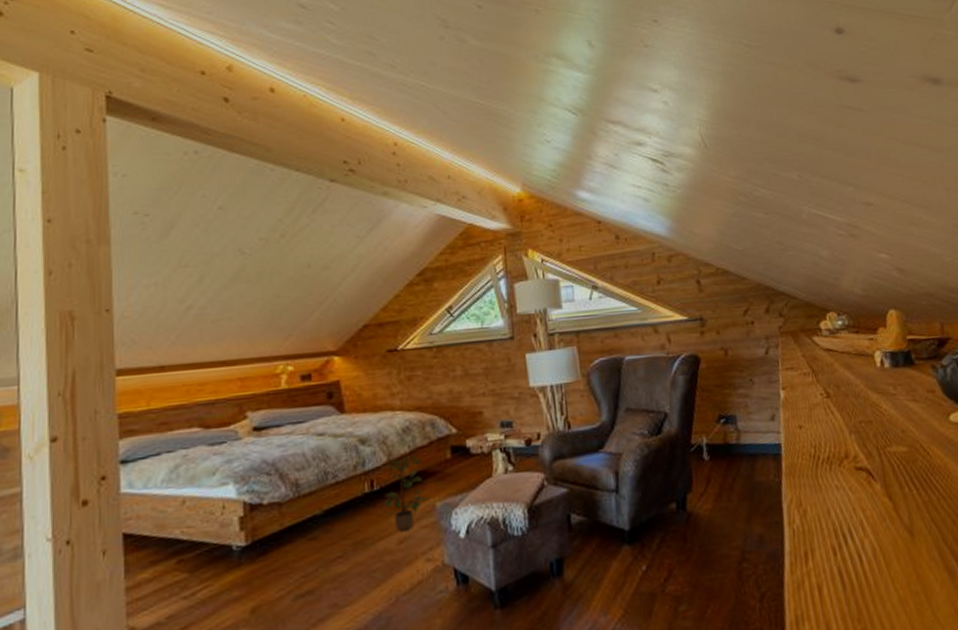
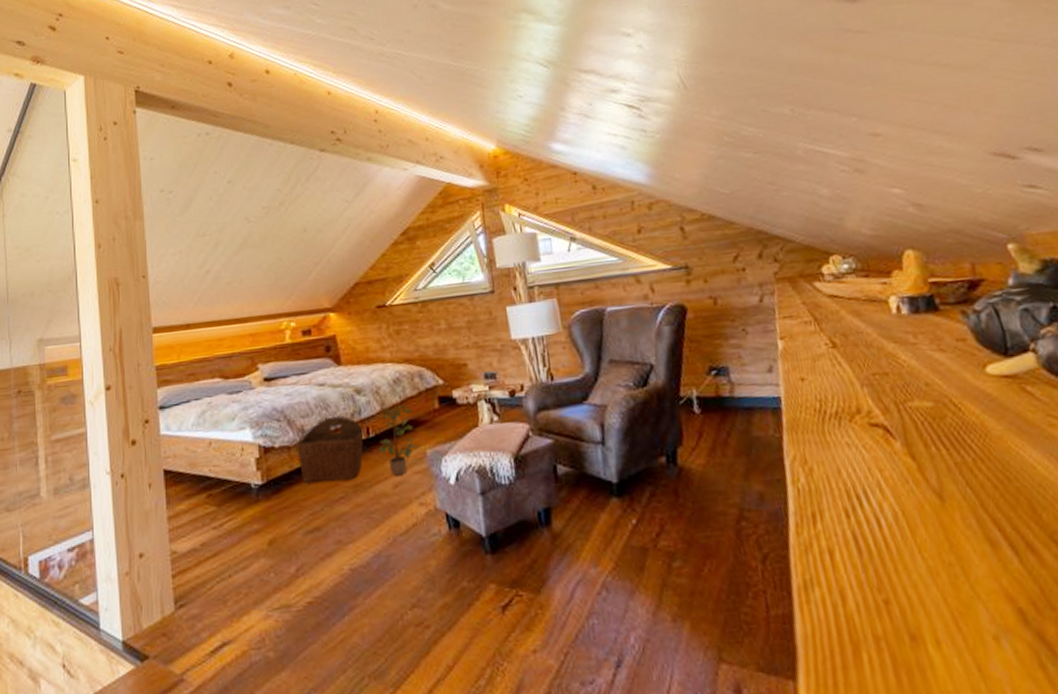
wicker basket: none [289,468,367,542] -> present [296,416,364,483]

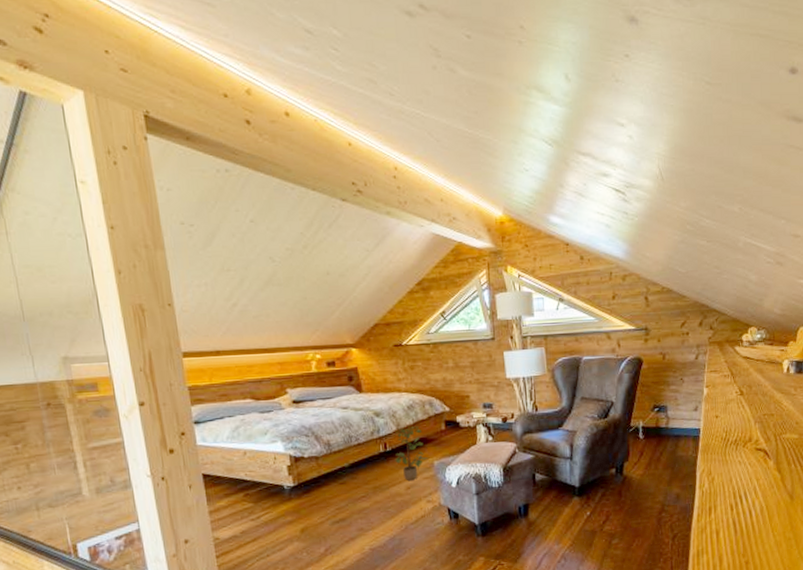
wicker basket: present [296,416,364,483] -> none [323,433,382,485]

